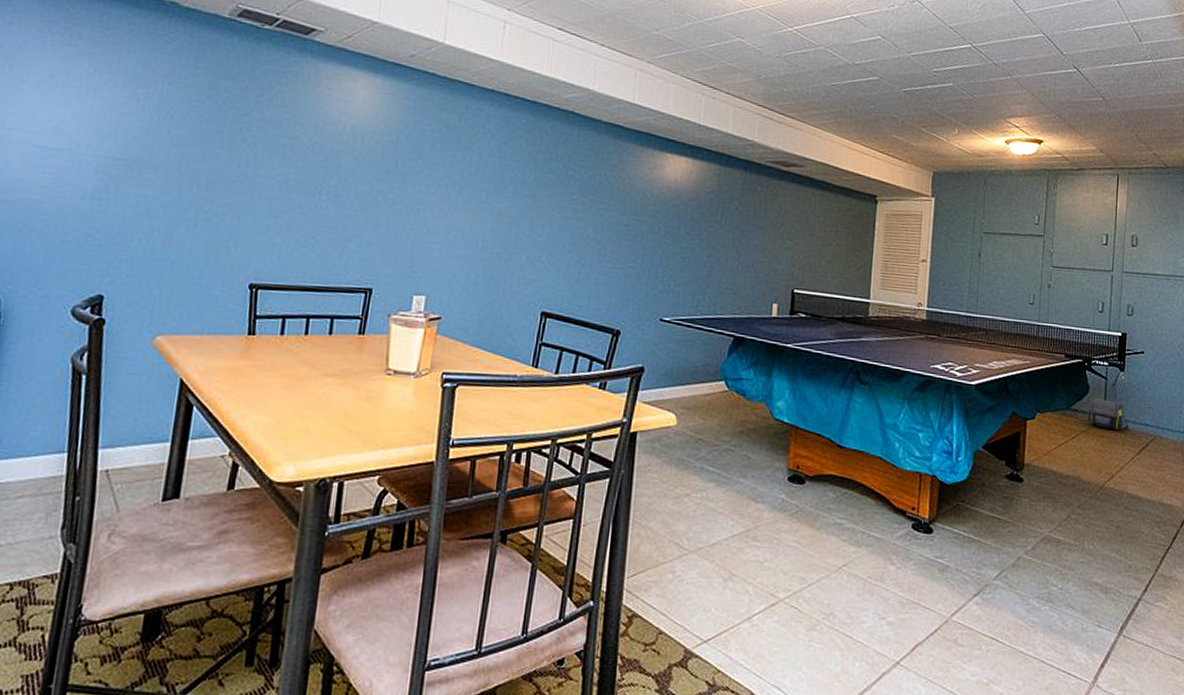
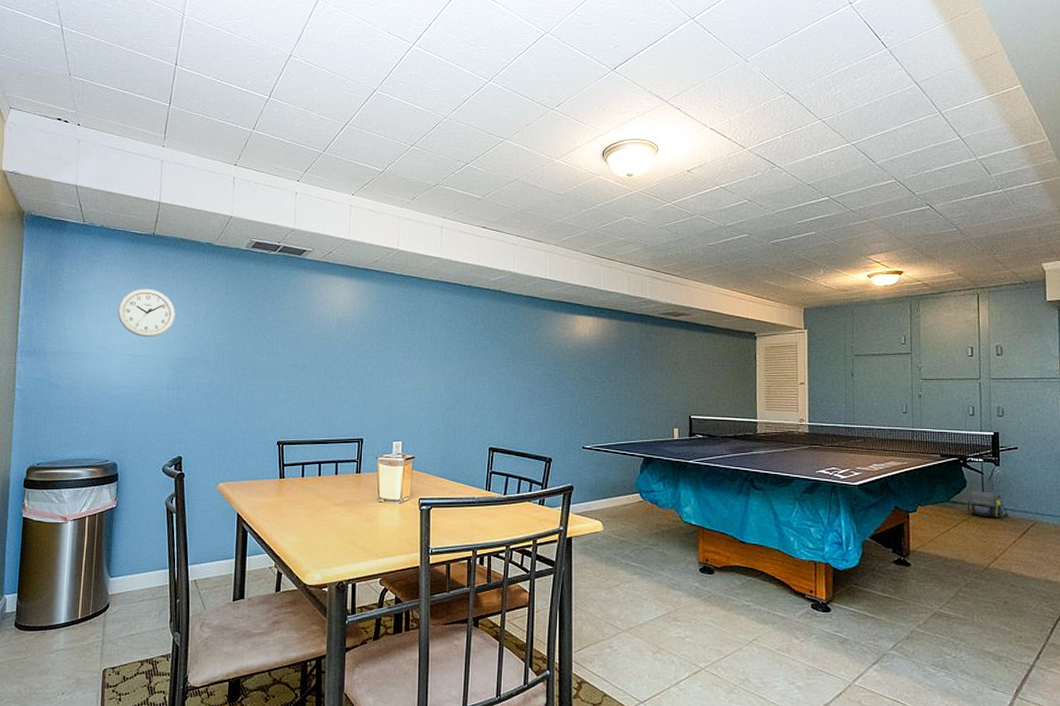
wall clock: none [22,53,114,124] -> present [117,288,176,338]

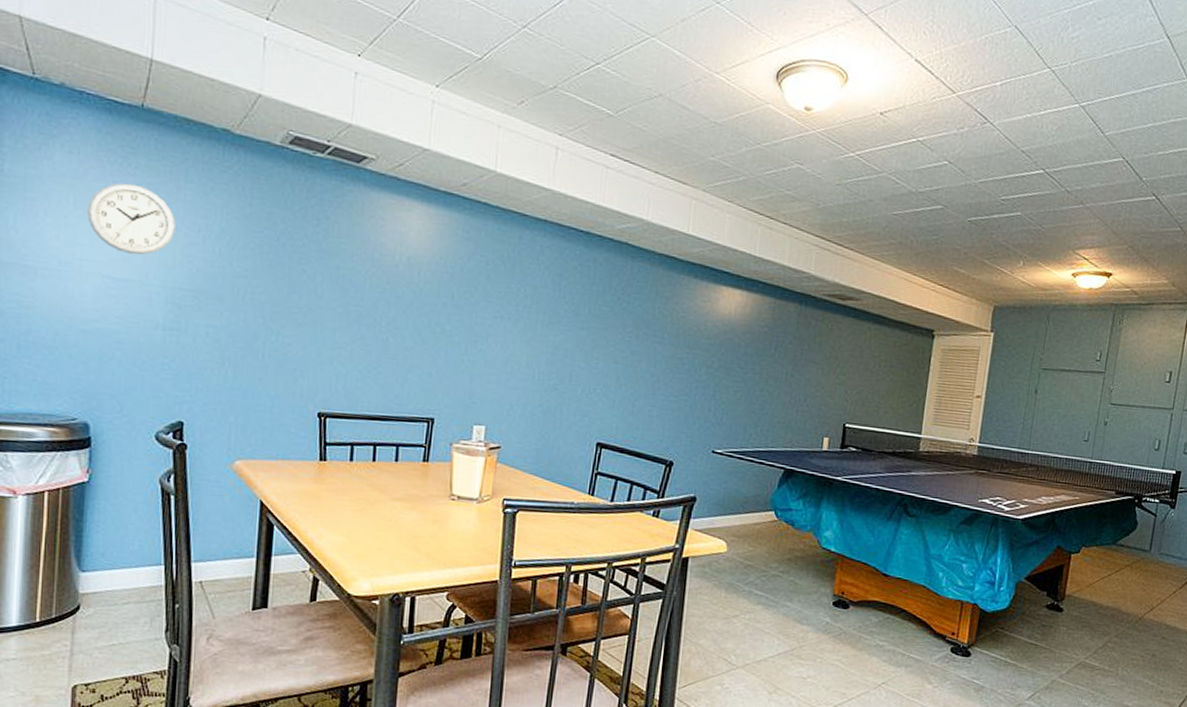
shoulder bag: present [967,491,1009,517] -> none [1133,534,1175,565]

